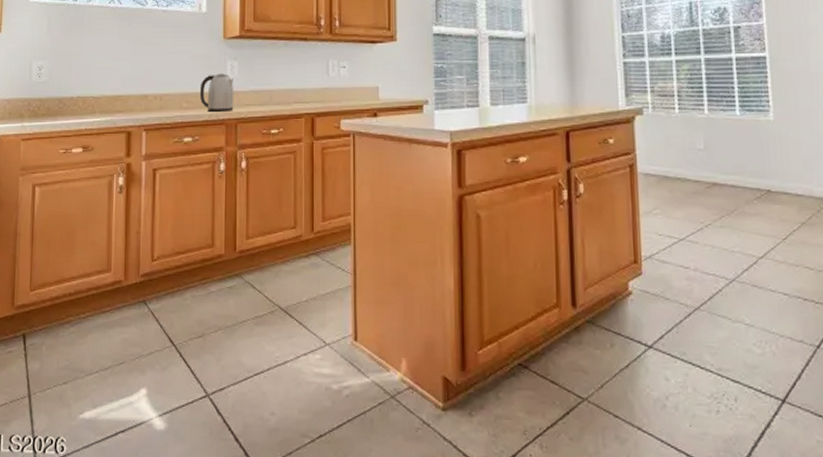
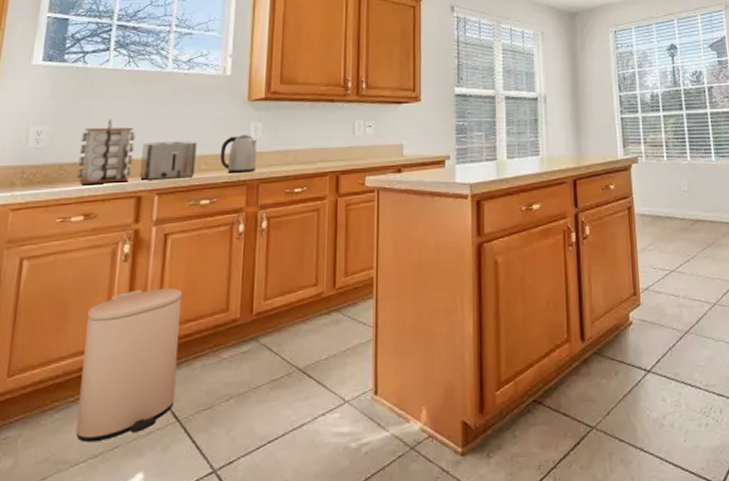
spice rack: none [74,55,123,119] -> present [76,119,136,185]
pedal bin: none [88,220,172,355] -> present [76,287,183,442]
toaster: none [128,79,178,117] -> present [139,141,197,181]

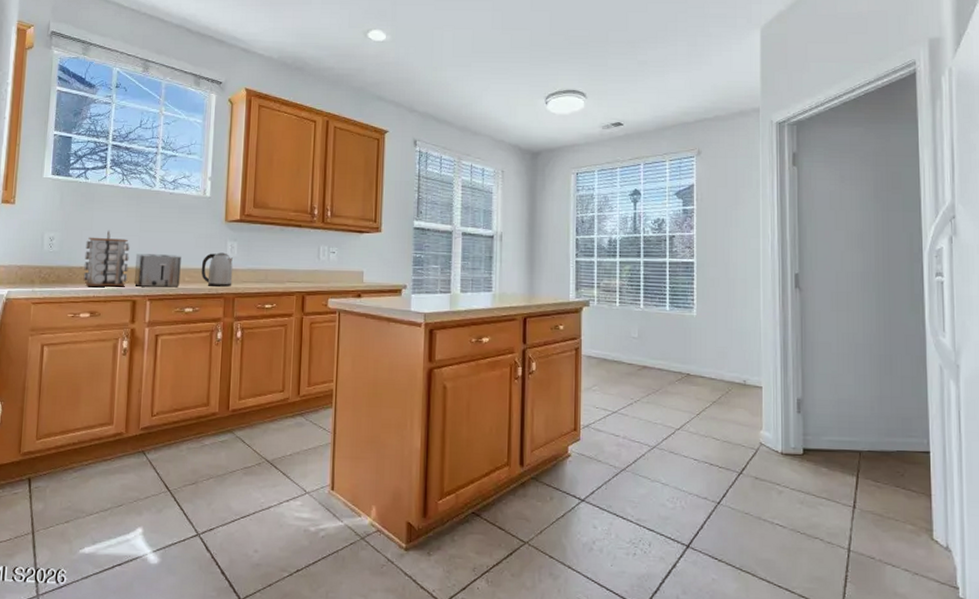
pedal bin: present [76,287,183,442] -> none [90,380,171,498]

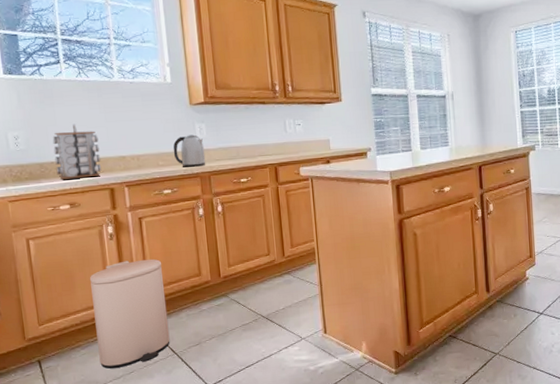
pedal bin: none [90,380,171,498] -> present [89,259,170,369]
toaster: present [133,254,181,289] -> none [105,141,155,176]

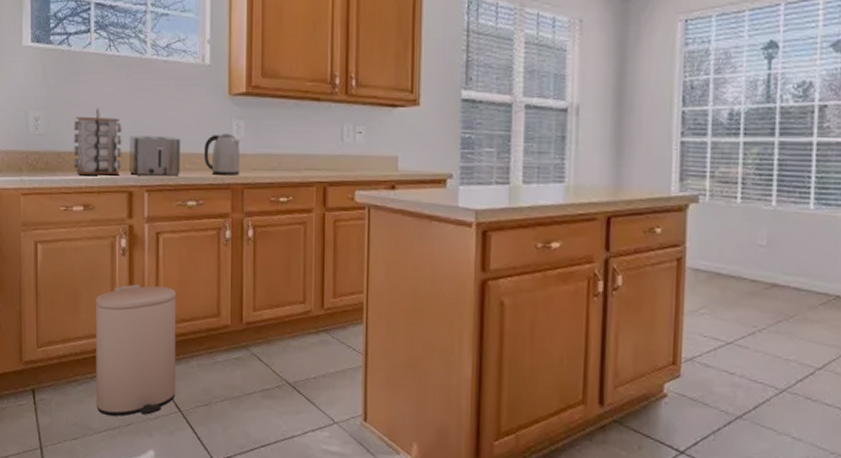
toaster: none [105,141,155,176] -> present [128,136,180,178]

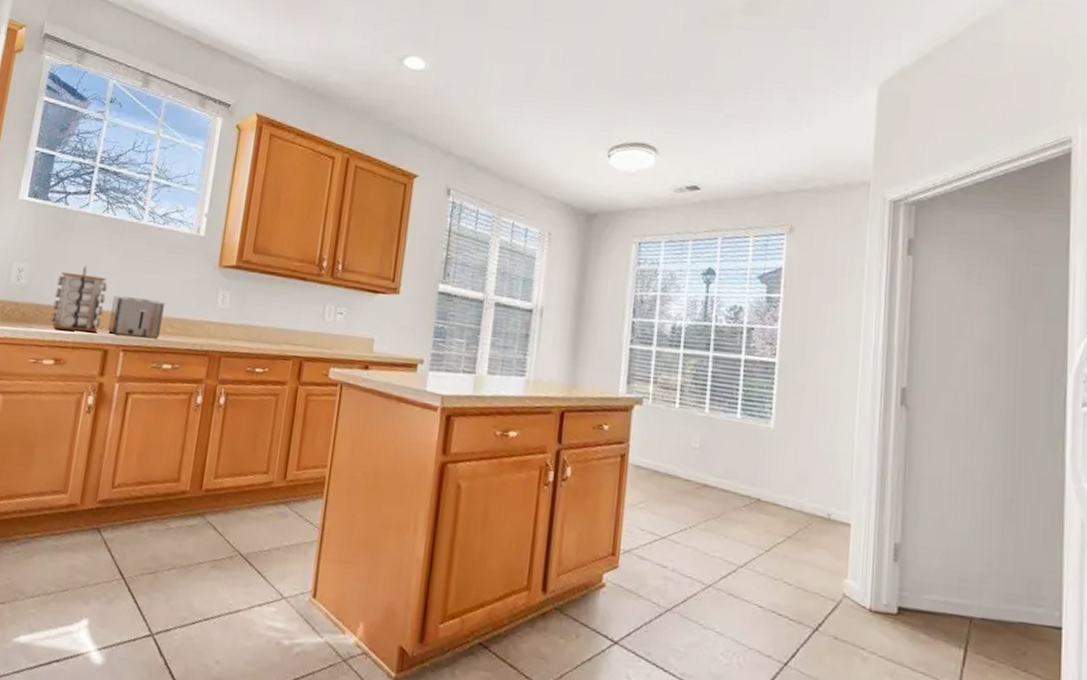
pedal bin: present [95,284,177,416] -> none [33,442,138,581]
kettle: present [203,133,241,177] -> none [185,302,223,344]

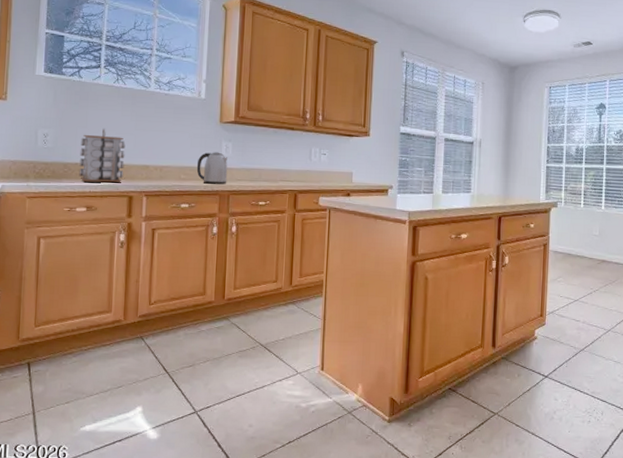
toaster: present [107,295,165,340] -> none [130,151,177,185]
kettle: none [185,302,223,344] -> present [196,152,228,185]

